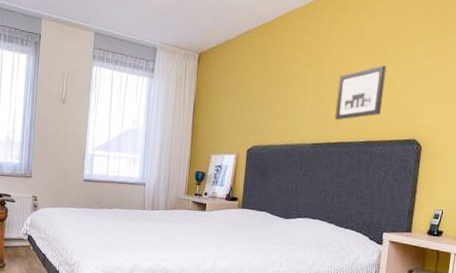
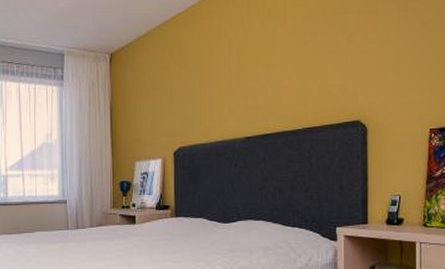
wall art: present [335,65,387,121] -> none [266,44,317,109]

